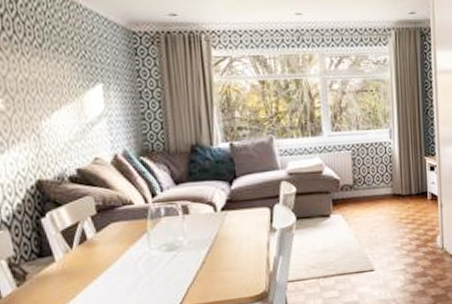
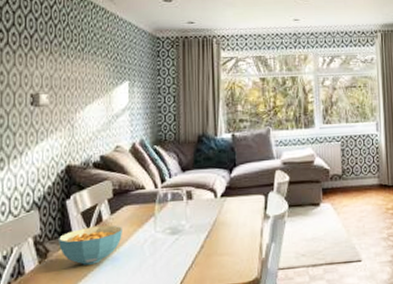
cereal bowl: none [37,243,112,286] -> present [59,225,122,265]

